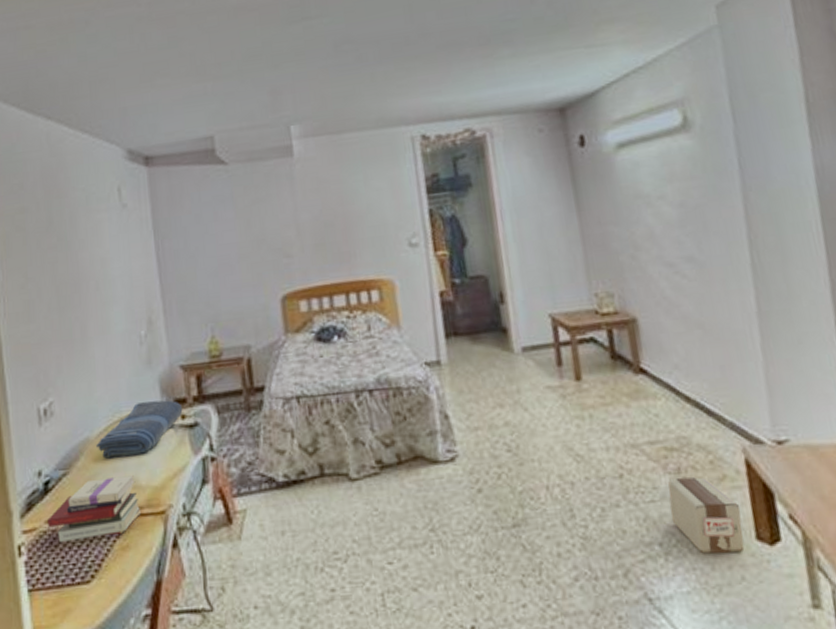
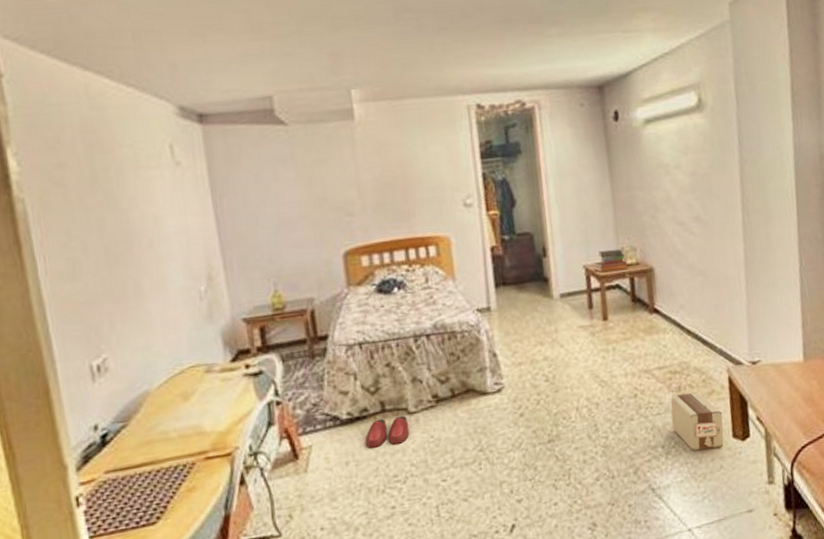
books: present [47,475,142,542] -> none [107,423,207,490]
towel: present [96,400,183,459] -> none [157,351,247,410]
slippers: none [303,482,351,518] -> present [365,415,410,448]
books: none [561,294,603,322] -> present [594,248,627,272]

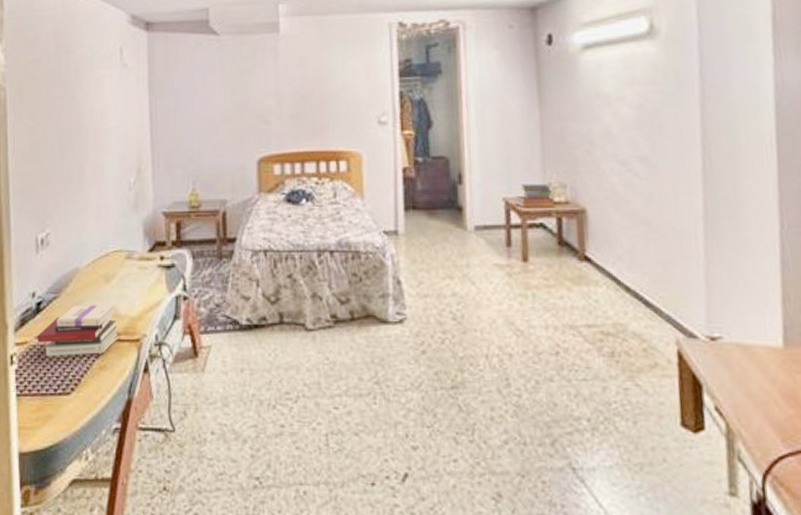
books: none [107,423,207,490] -> present [37,305,119,356]
slippers: present [365,415,410,448] -> none [262,330,305,360]
box: present [670,393,724,452] -> none [600,362,669,436]

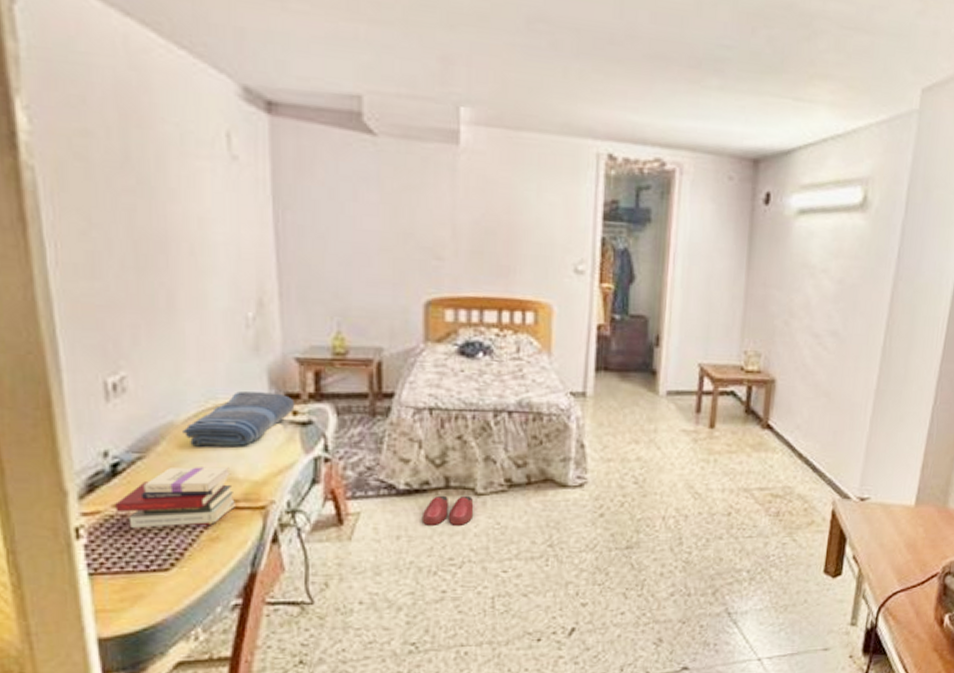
towel: none [84,242,162,288] -> present [183,391,295,447]
slippers: none [262,330,305,360] -> present [423,495,474,525]
books: present [515,183,554,207] -> none [710,350,747,375]

